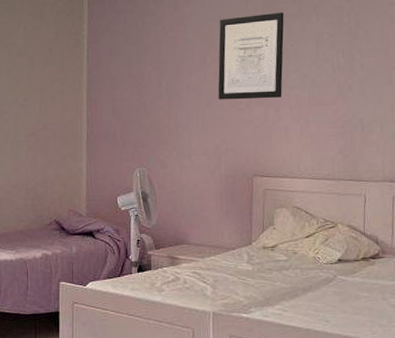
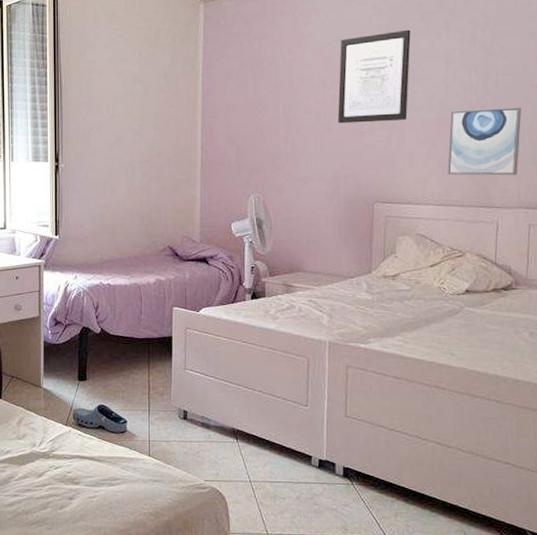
wall art: none [319,87,384,151] -> present [447,107,522,176]

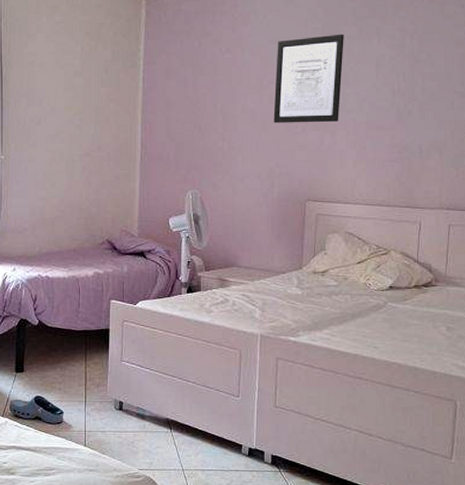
wall art: present [447,107,522,176] -> none [376,113,445,178]

